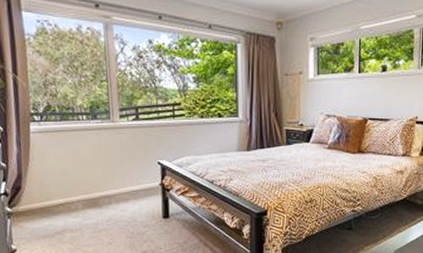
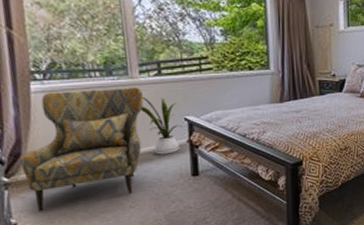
armchair: none [20,130,122,241] -> present [20,87,143,212]
house plant: none [120,139,157,196] -> present [140,96,184,155]

